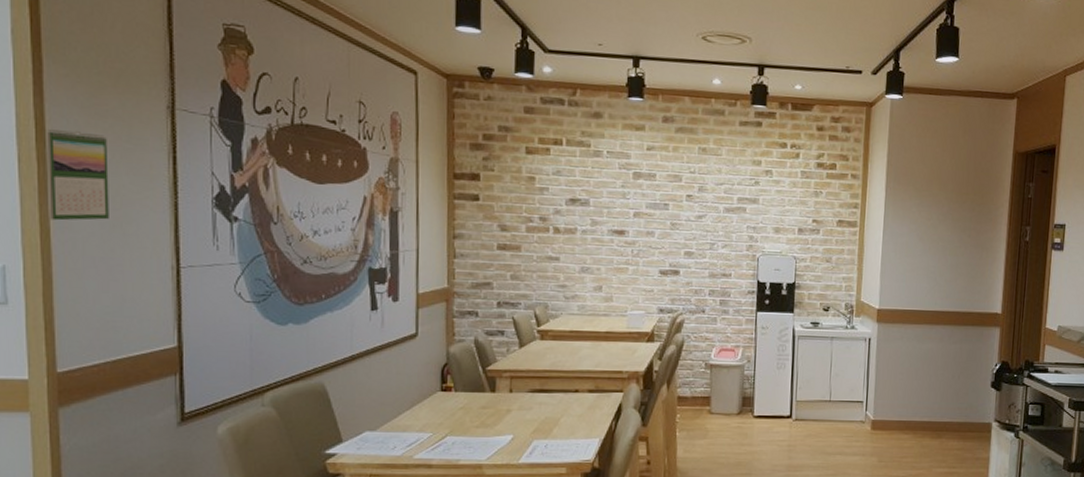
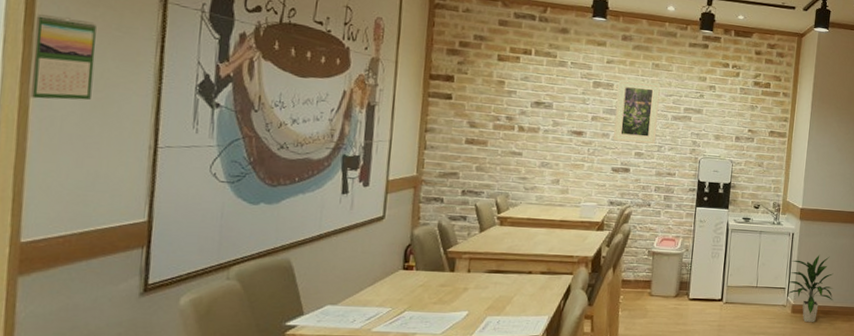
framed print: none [659,168,709,241] -> present [613,79,661,144]
indoor plant: none [864,362,920,440] -> present [786,254,834,322]

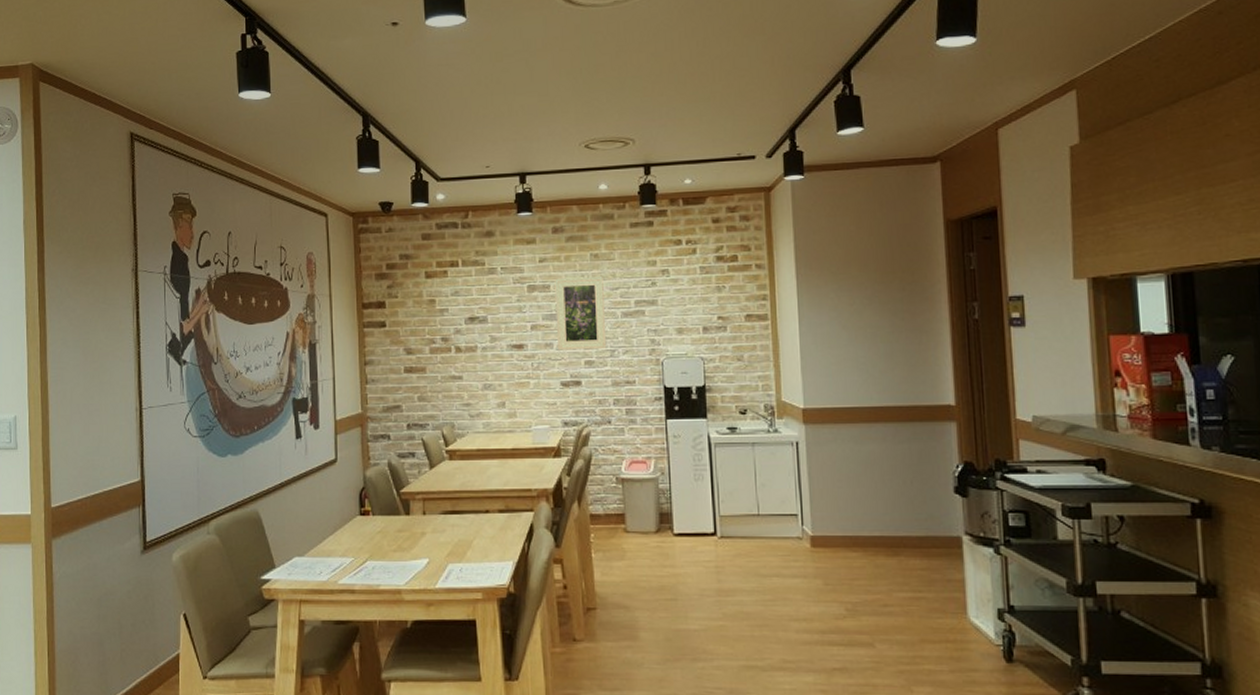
calendar: present [30,14,97,101] -> none [47,297,90,375]
indoor plant: present [786,254,834,322] -> none [799,467,869,558]

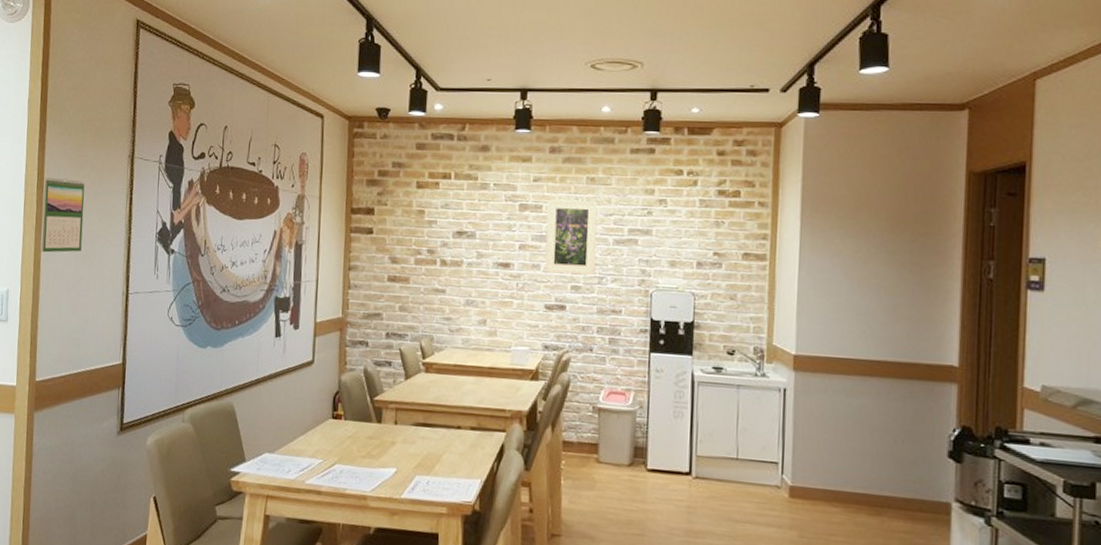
calendar: none [47,297,90,375] -> present [41,178,85,253]

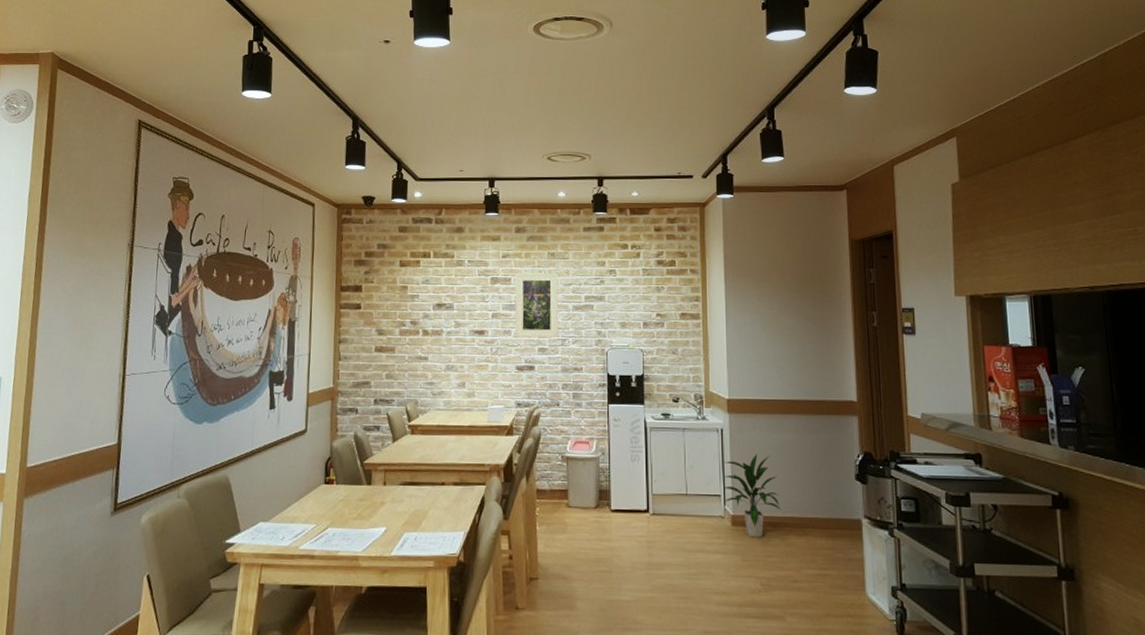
calendar: present [41,178,85,253] -> none [37,267,84,339]
indoor plant: none [780,419,853,513] -> present [722,453,782,537]

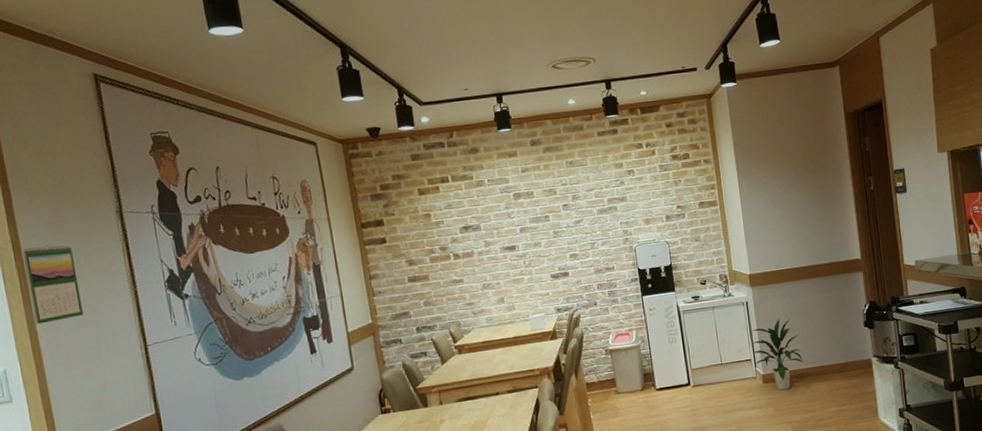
calendar: none [37,267,84,339] -> present [23,245,83,325]
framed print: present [515,272,559,338] -> none [537,180,588,248]

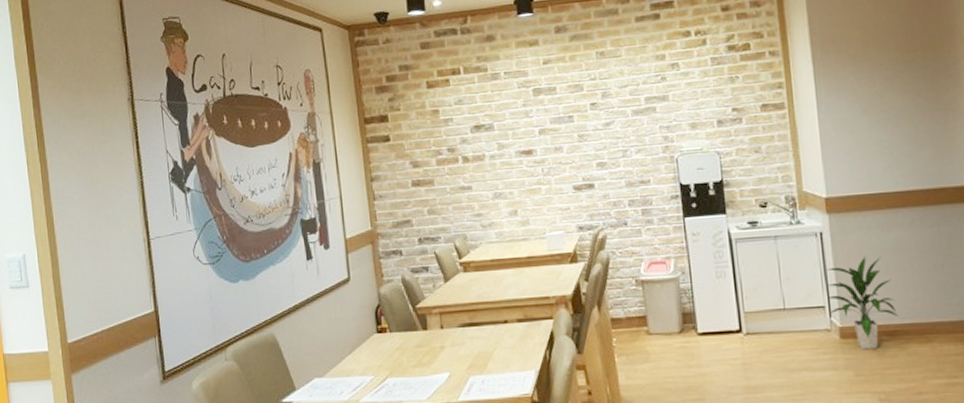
calendar: present [23,245,83,325] -> none [45,131,94,211]

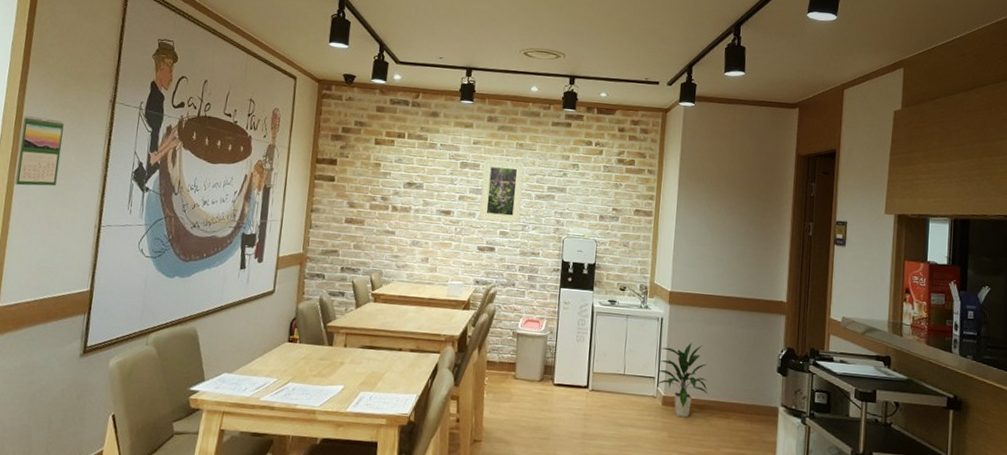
calendar: none [45,131,94,211] -> present [15,116,64,186]
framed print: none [560,75,619,154] -> present [479,159,525,223]

